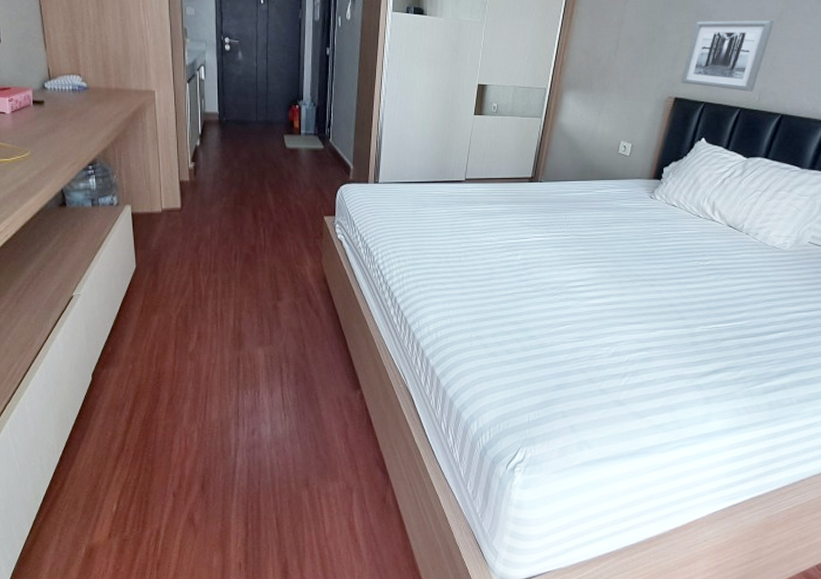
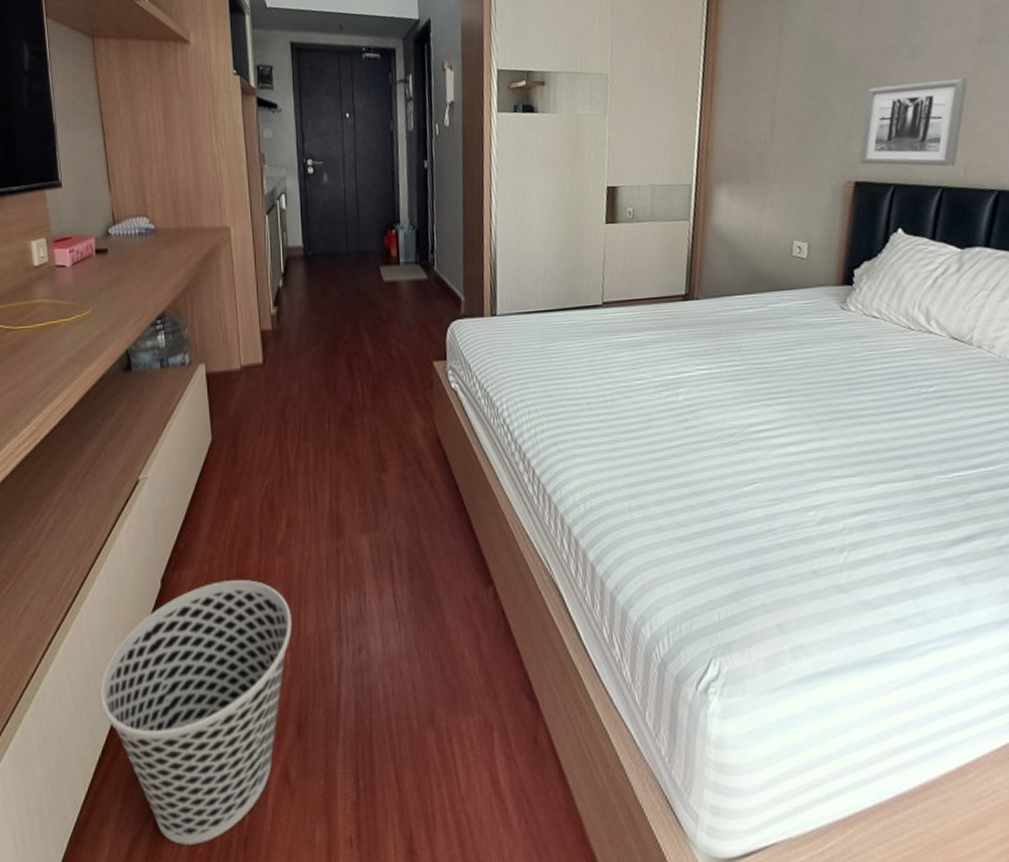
wastebasket: none [41,376,199,566] -> present [100,579,292,845]

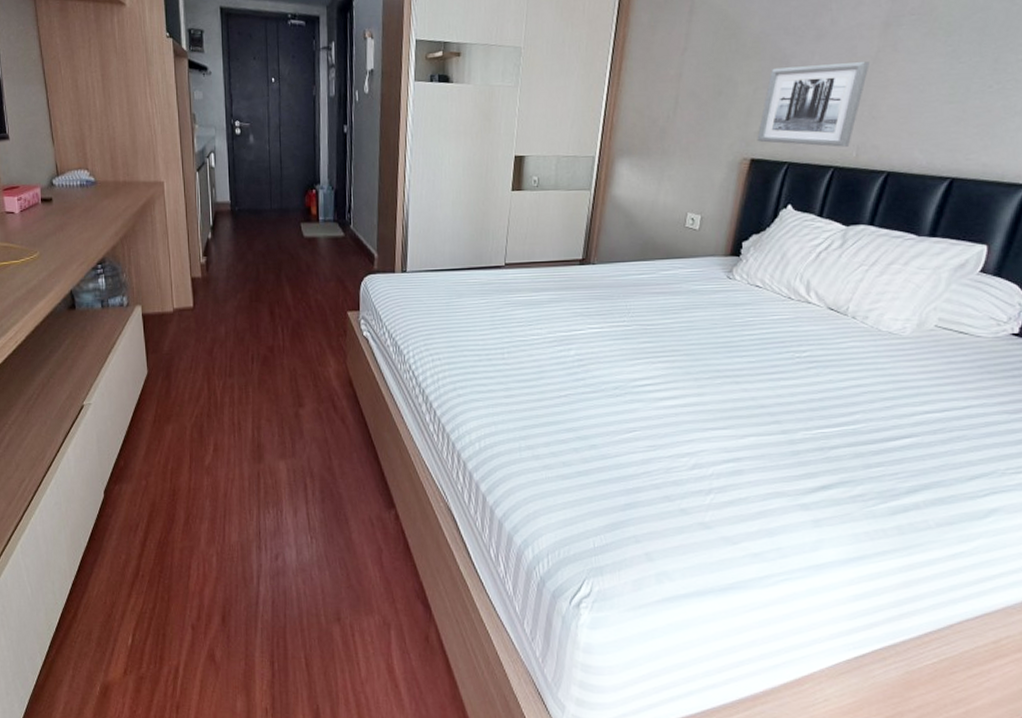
wastebasket: present [100,579,292,845] -> none [53,493,218,707]

